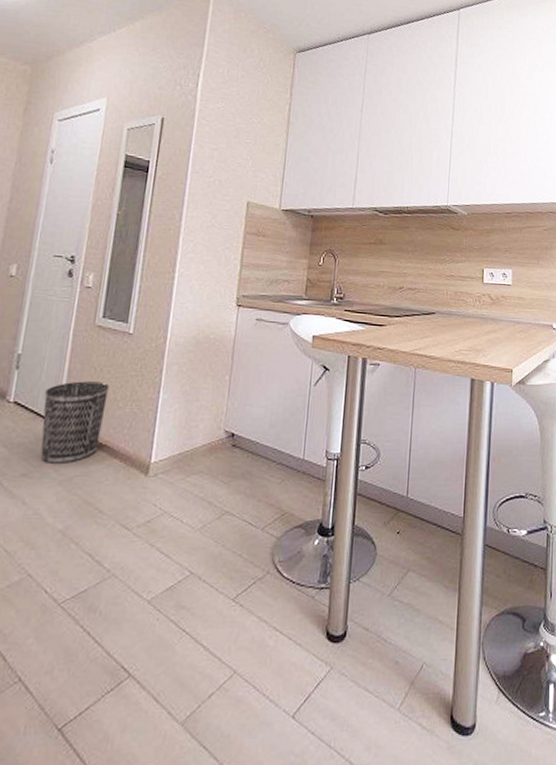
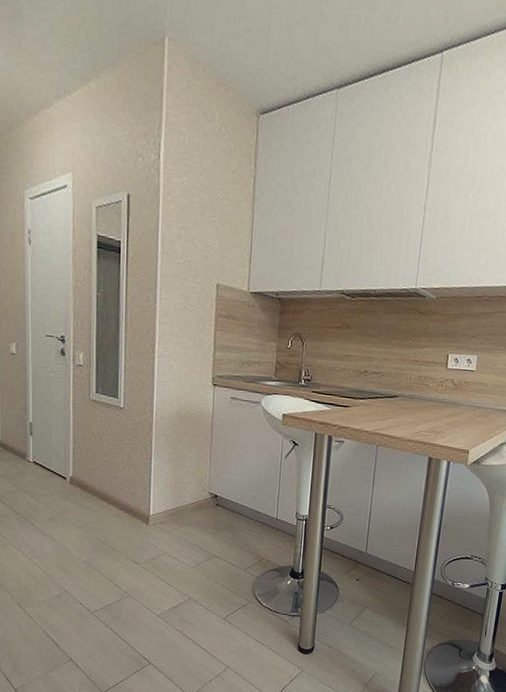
wastebasket: present [40,381,109,464] -> none [57,447,109,512]

